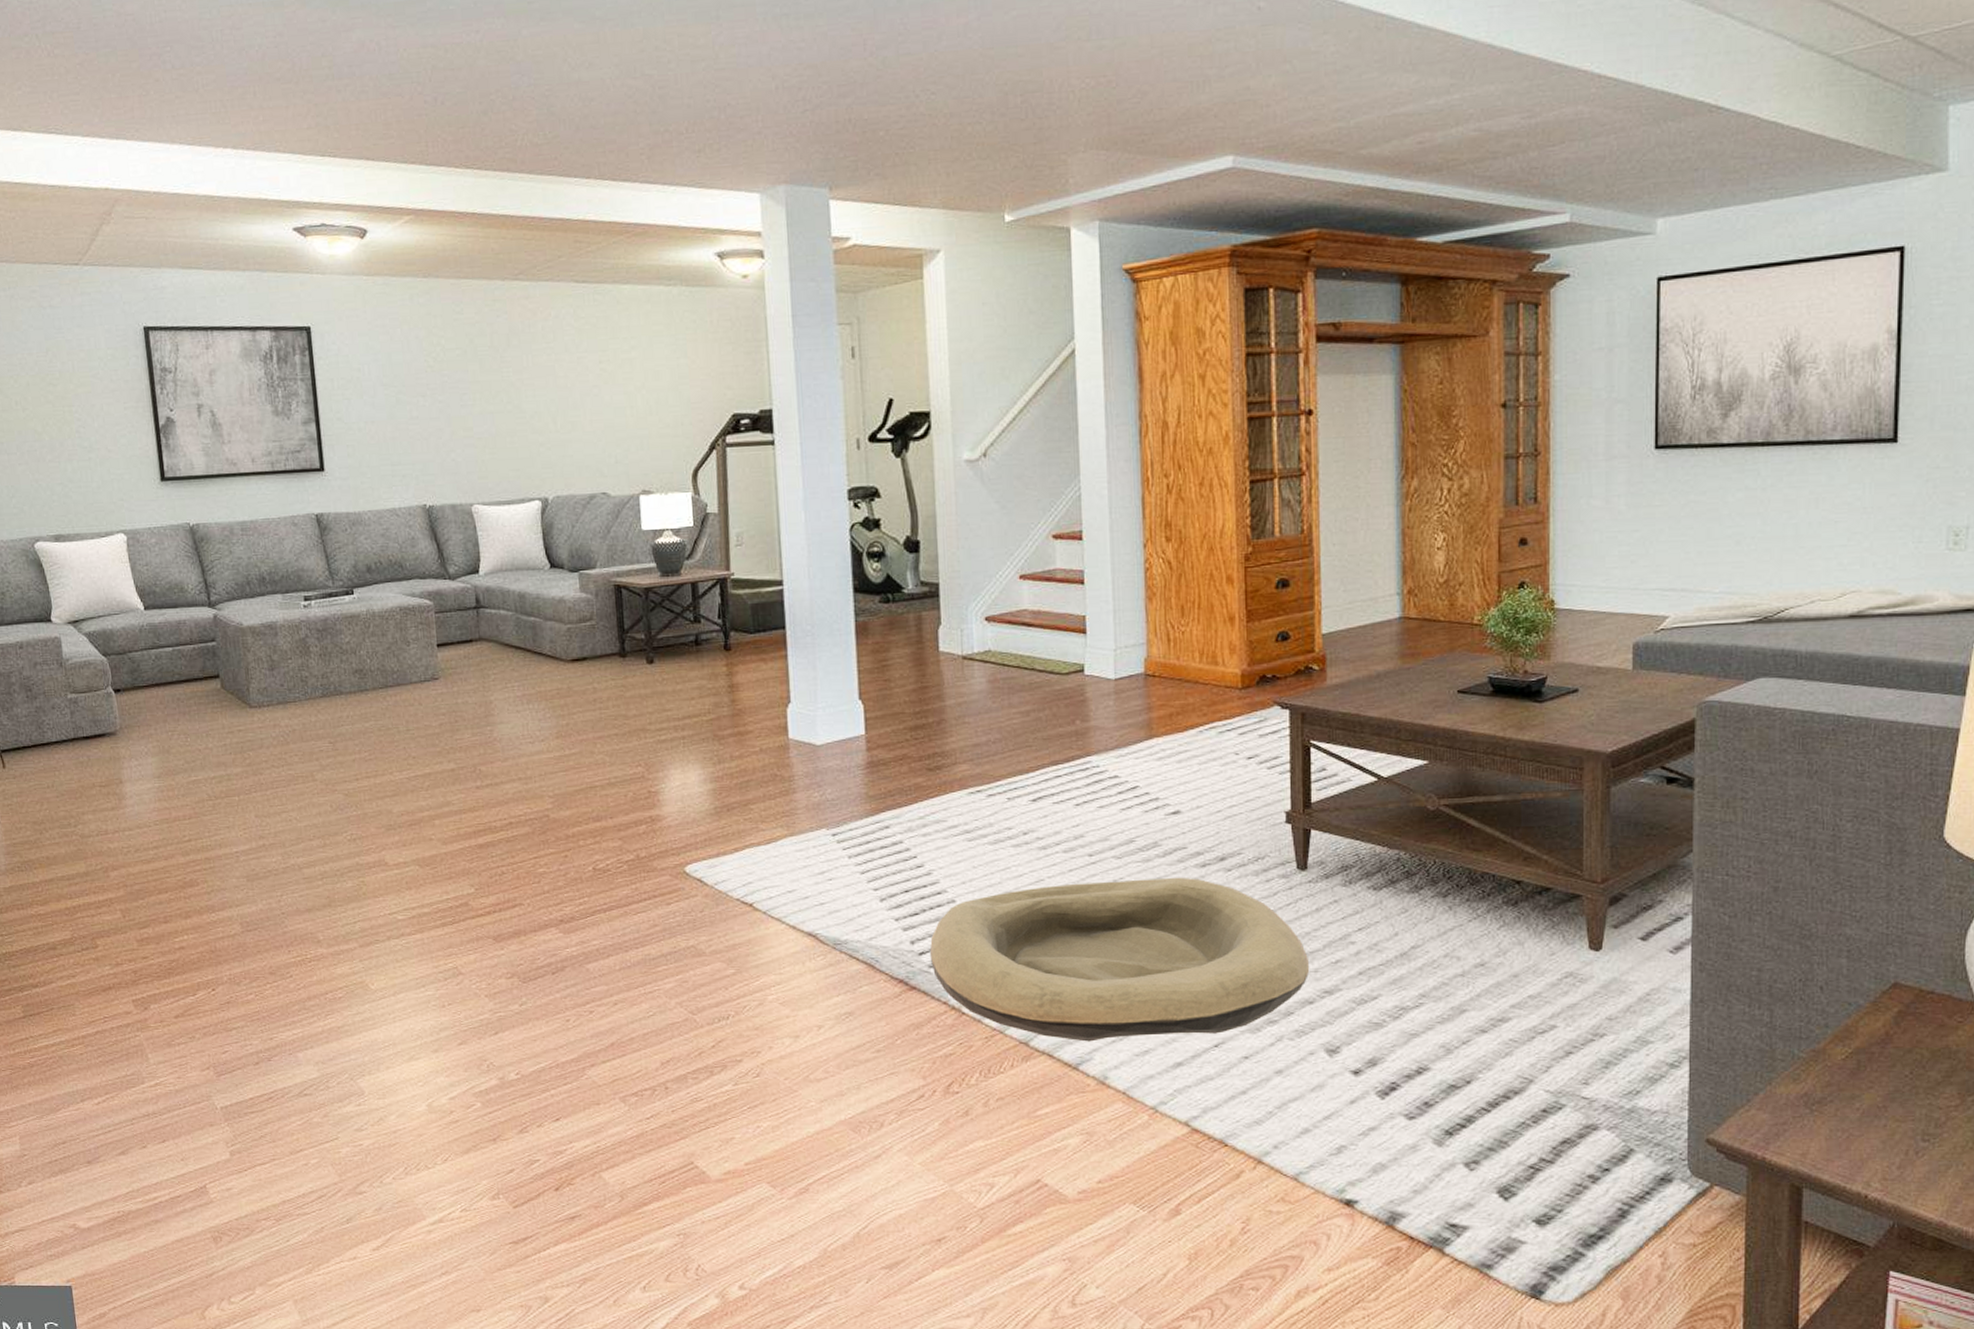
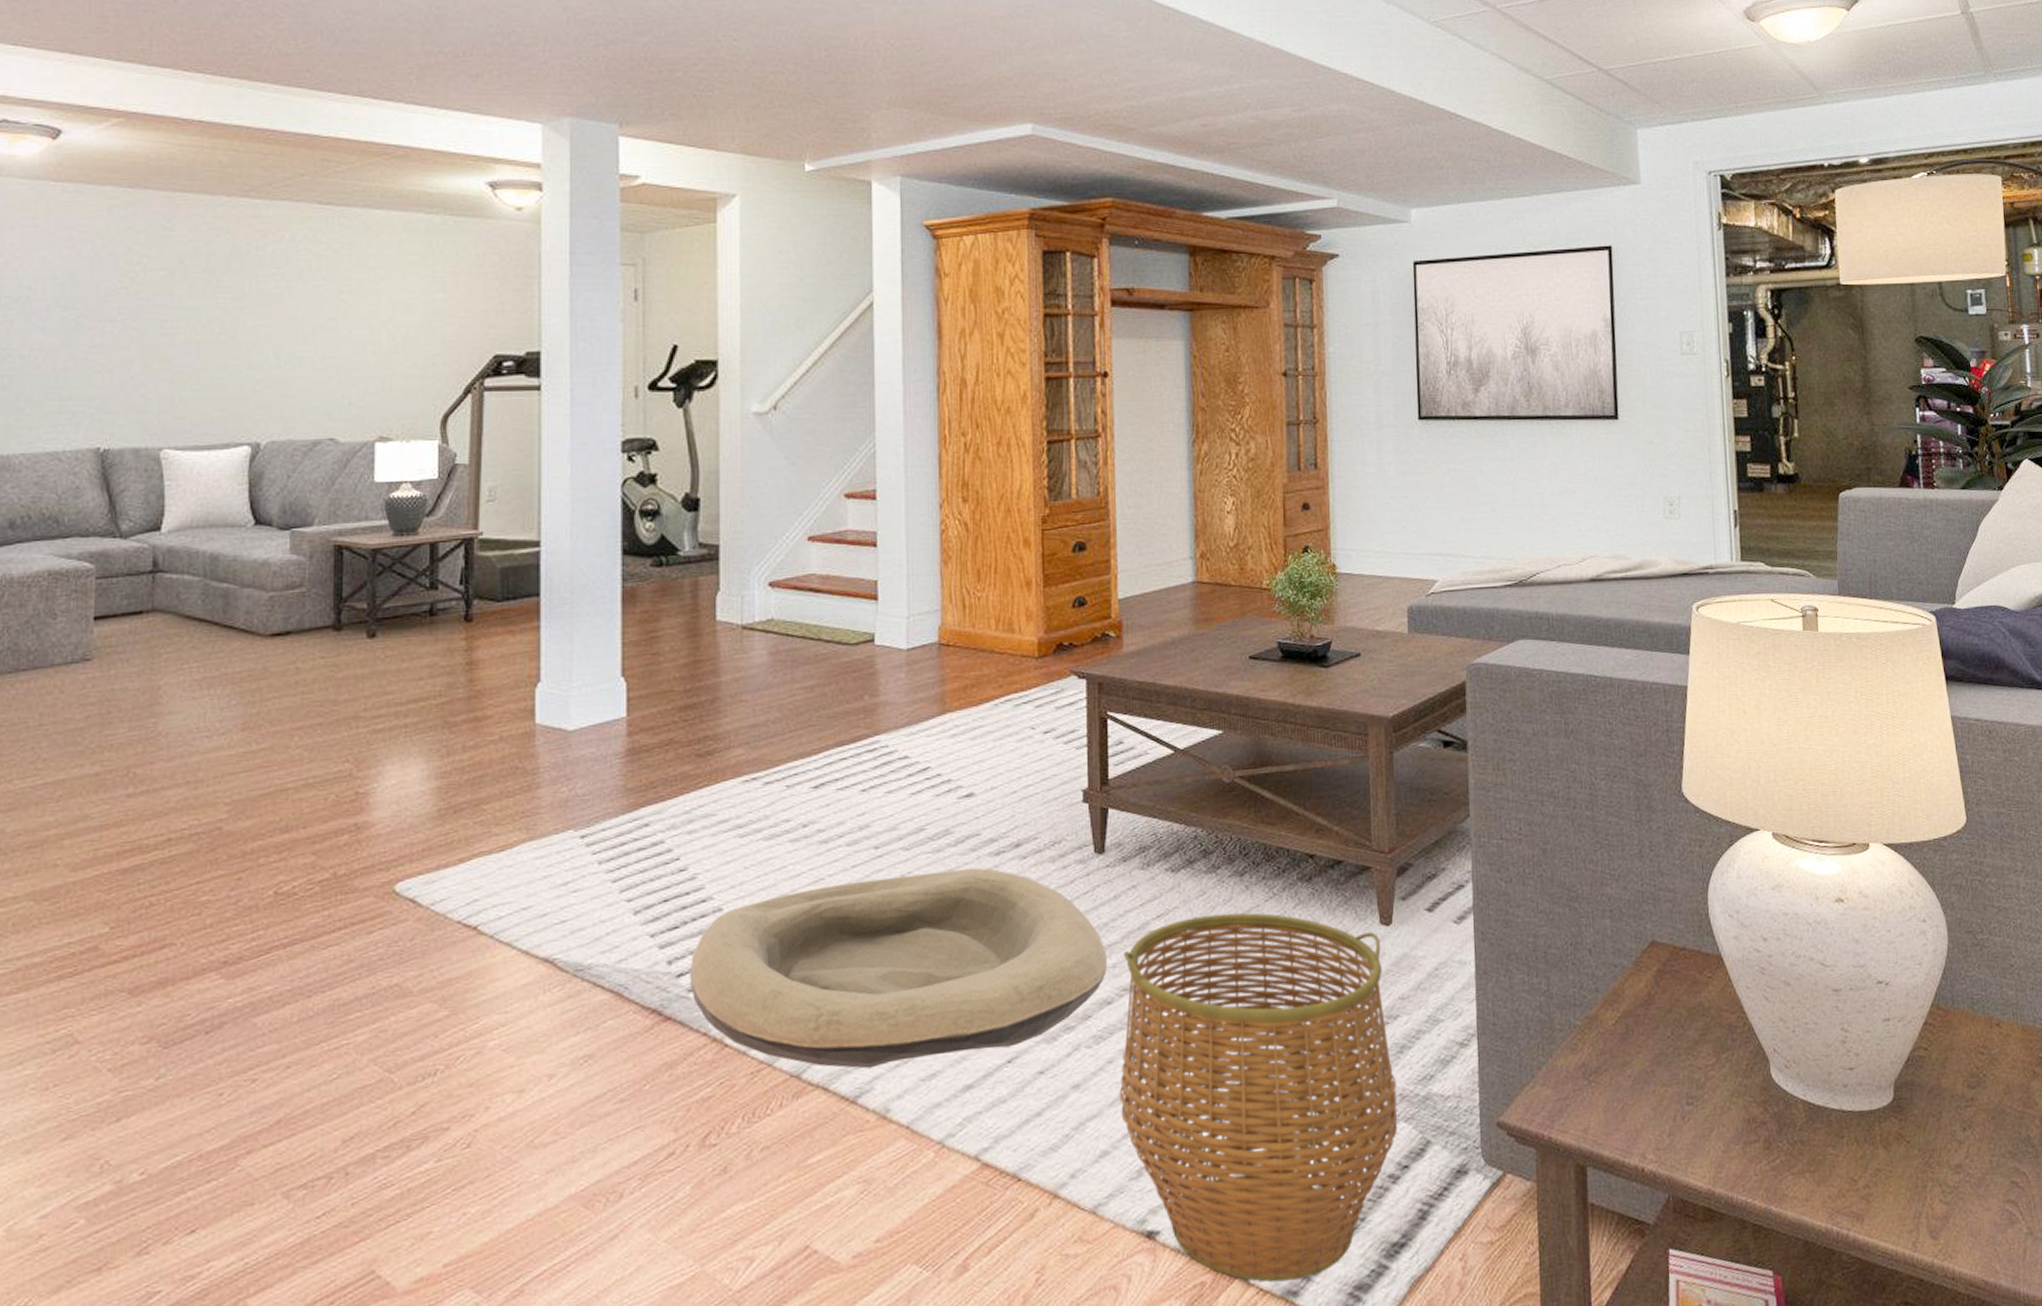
basket: none [1320,930,1600,1255] -> present [1119,912,1397,1282]

